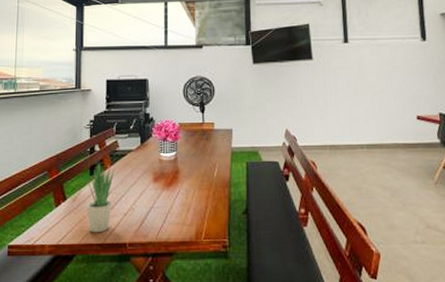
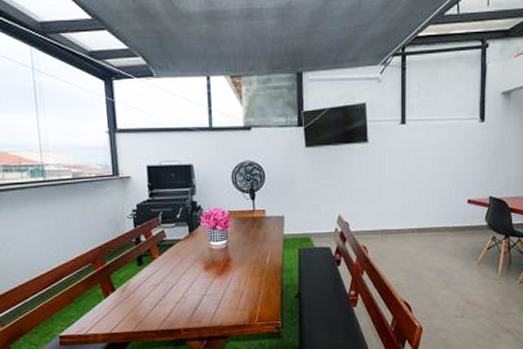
potted plant: present [87,162,114,233] -> none [135,252,163,321]

